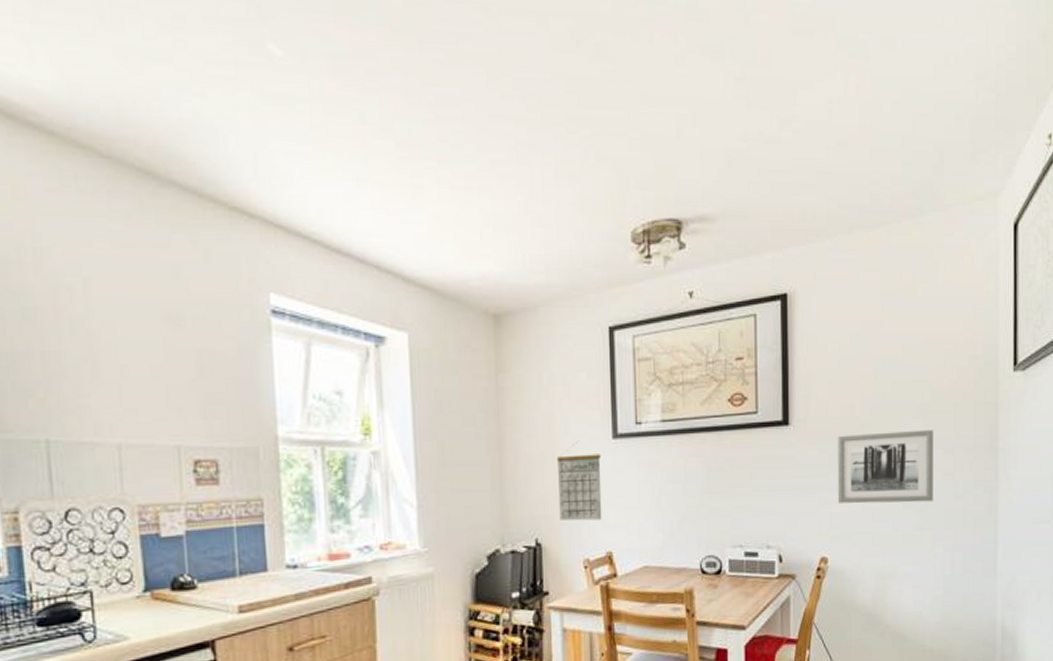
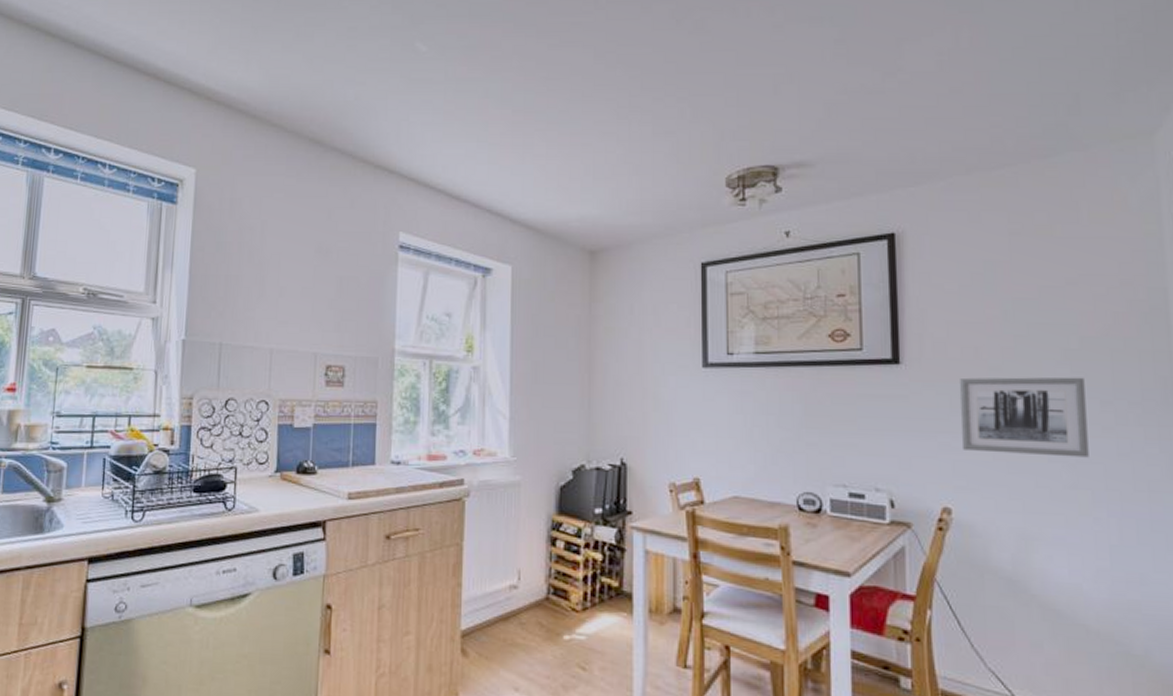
calendar: present [556,442,602,521] -> none [644,368,690,445]

